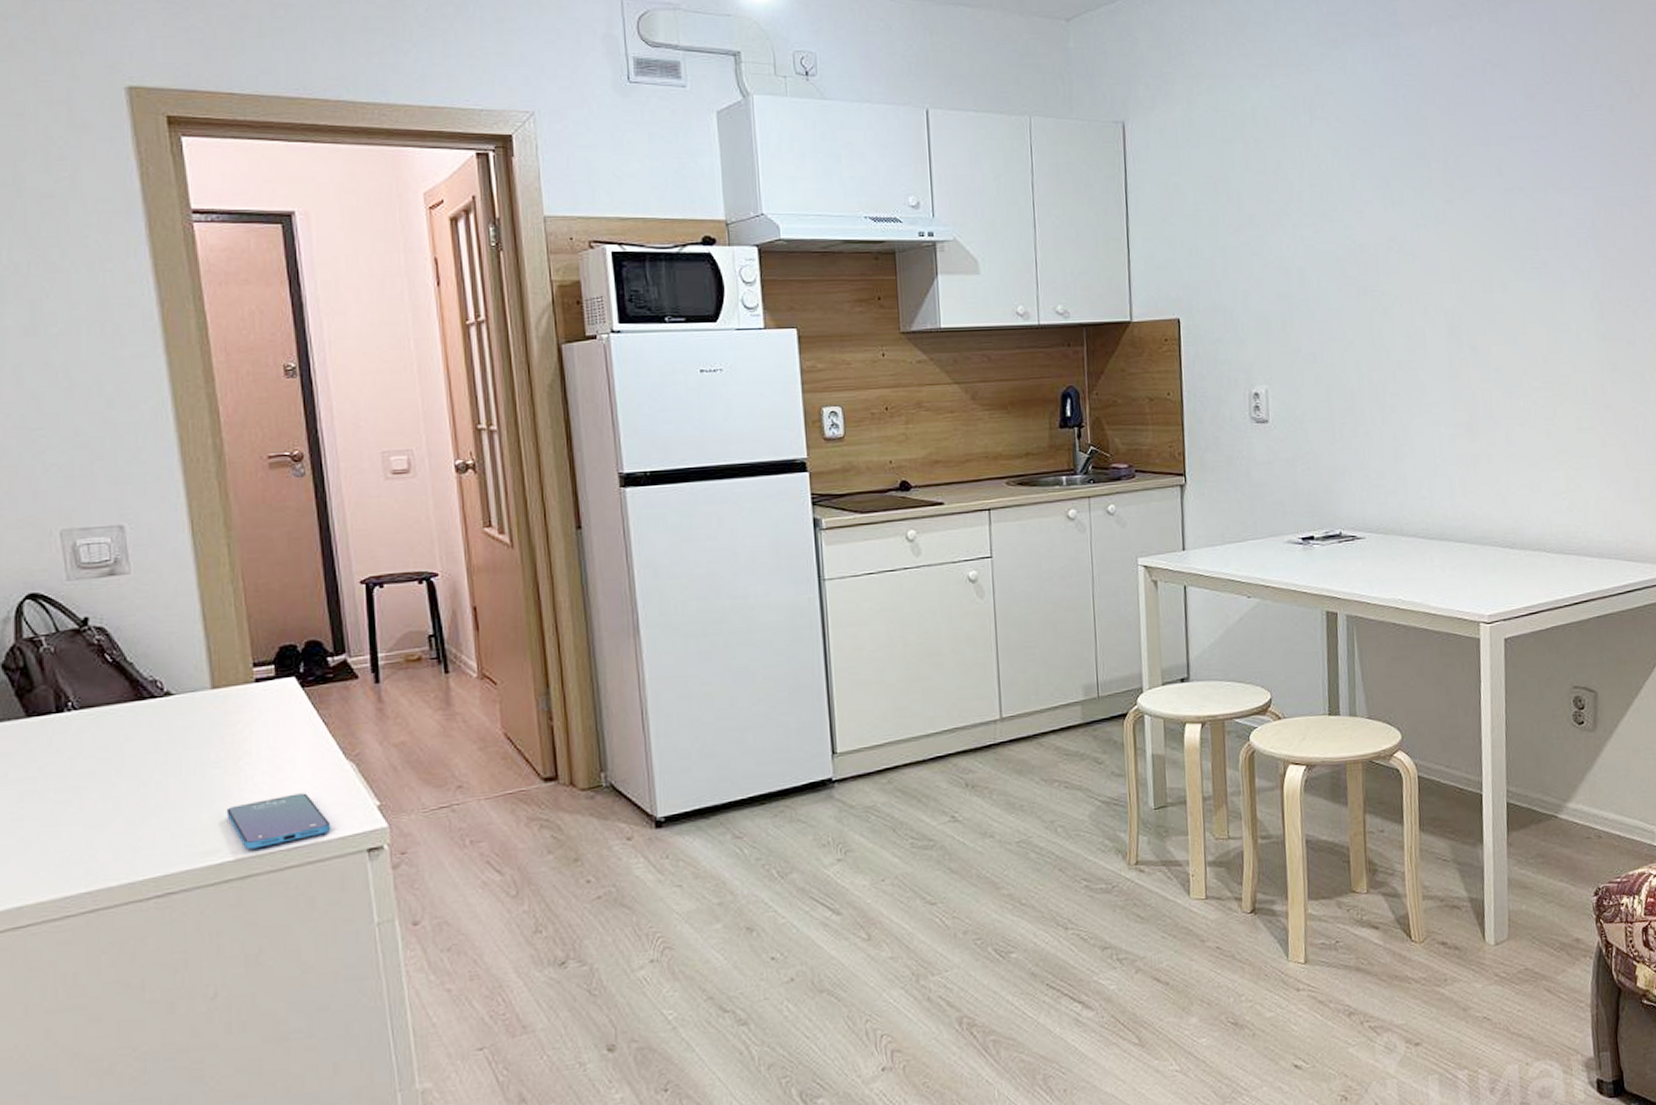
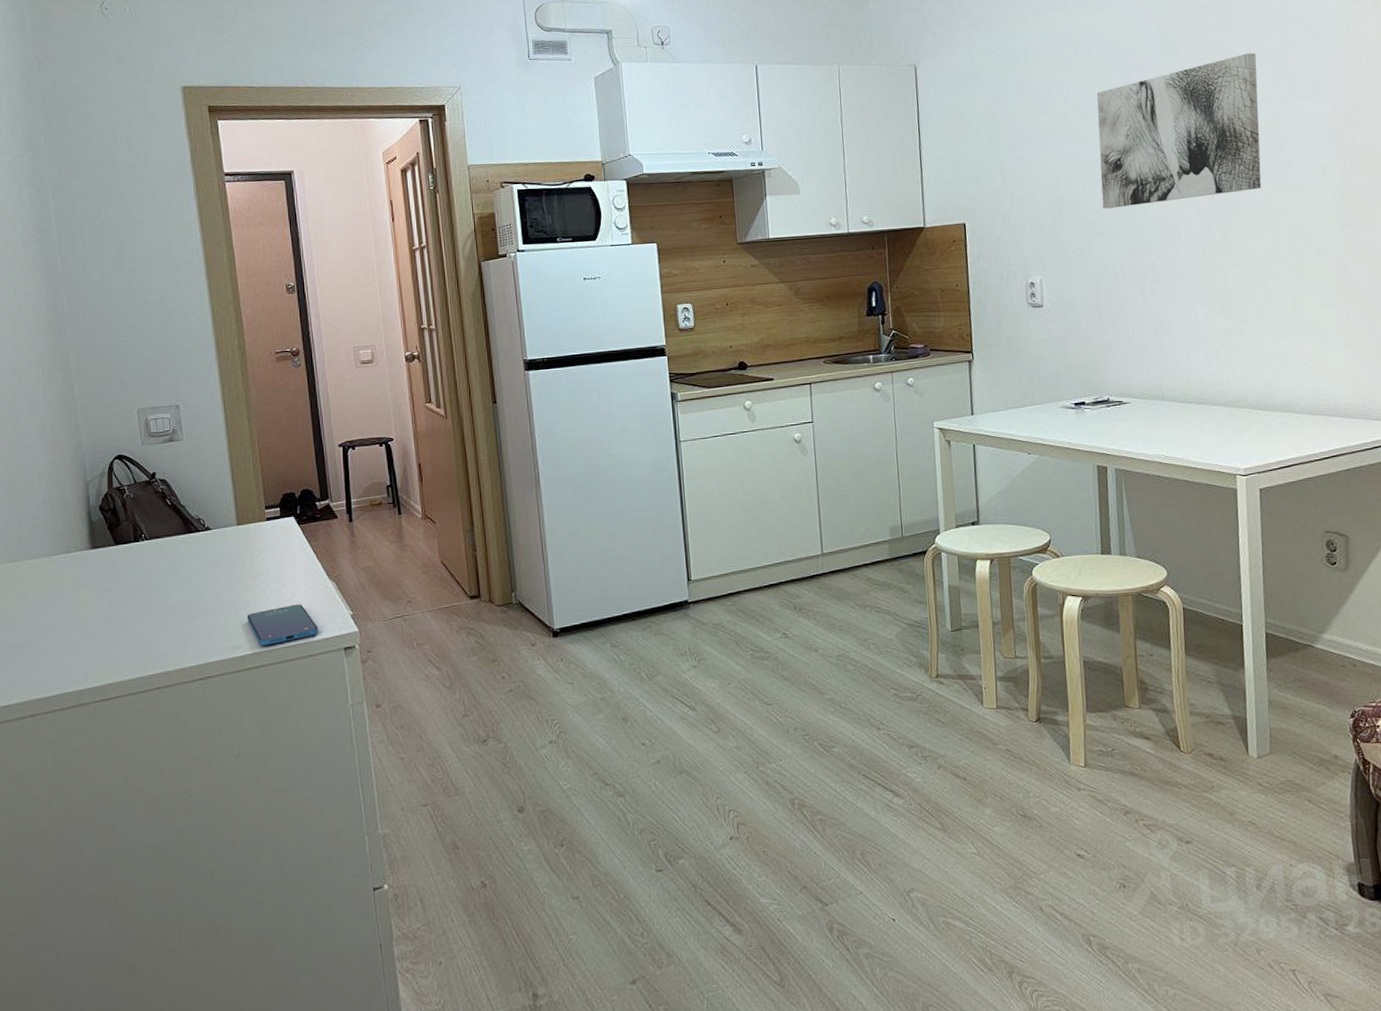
wall art: none [1334,133,1515,308] -> present [1096,53,1262,209]

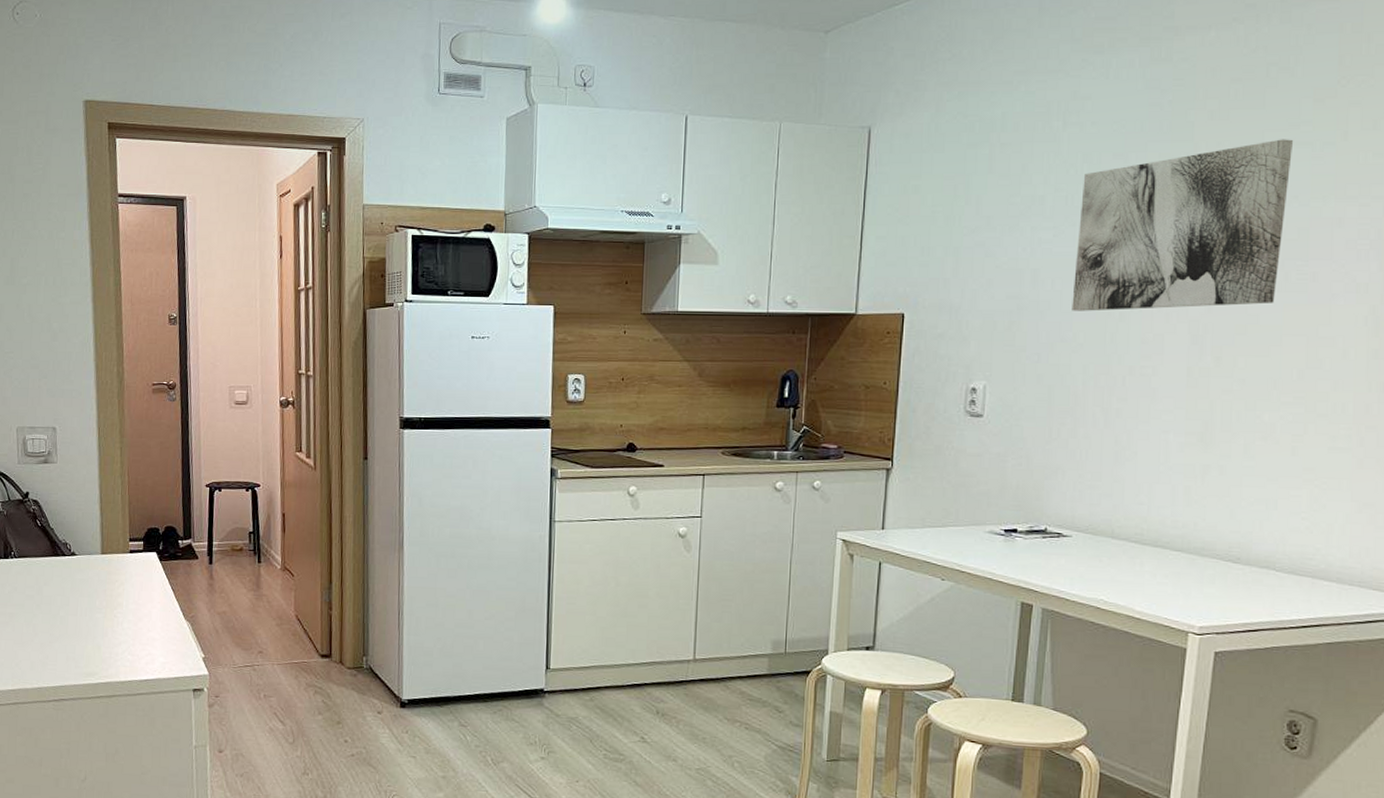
smartphone: present [247,604,319,646] -> none [103,639,170,677]

